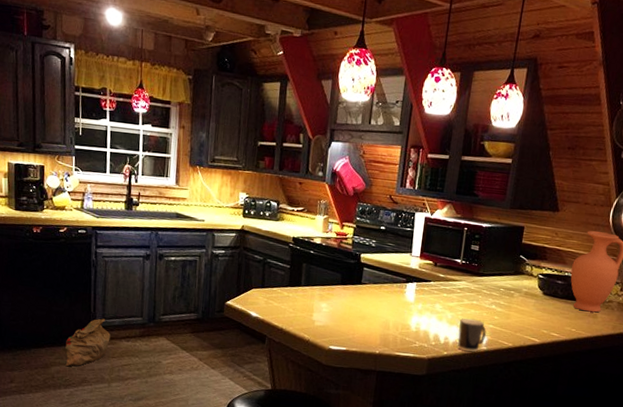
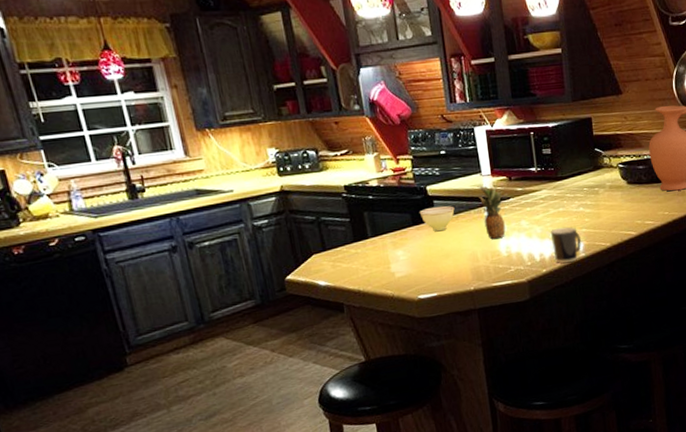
bag: present [65,318,111,367] -> none [97,335,155,403]
bowl: none [349,272,380,296] -> present [419,206,455,232]
fruit: none [402,264,431,314] -> present [477,185,509,239]

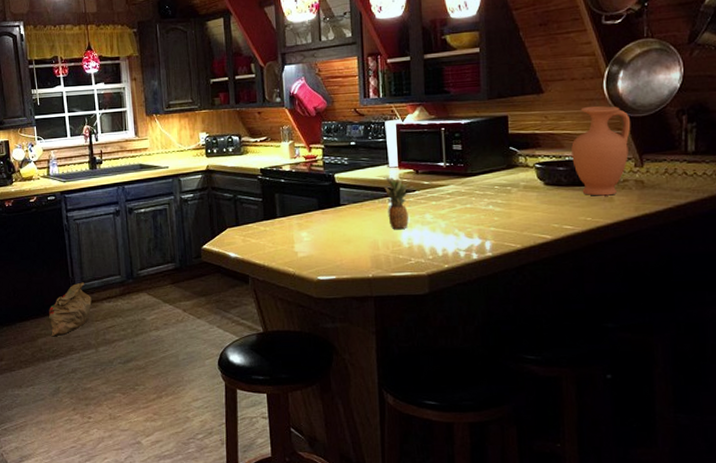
bag: none [97,335,155,403] -> present [49,282,92,336]
bowl: present [419,206,455,232] -> none [325,193,360,218]
mug: present [550,227,582,264] -> none [455,224,489,261]

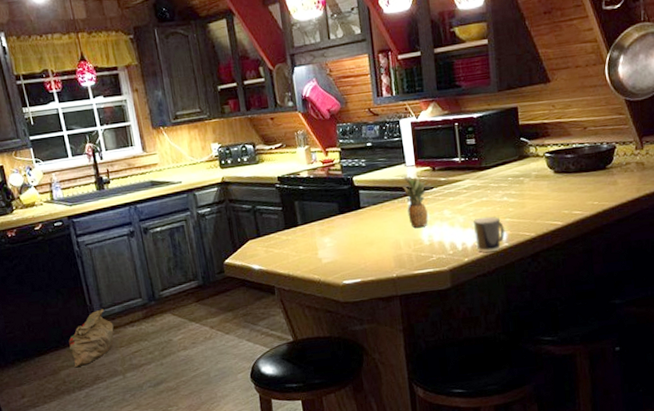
mug: none [455,224,489,261] -> present [473,216,505,253]
vase: present [571,106,631,196] -> none [578,91,632,181]

